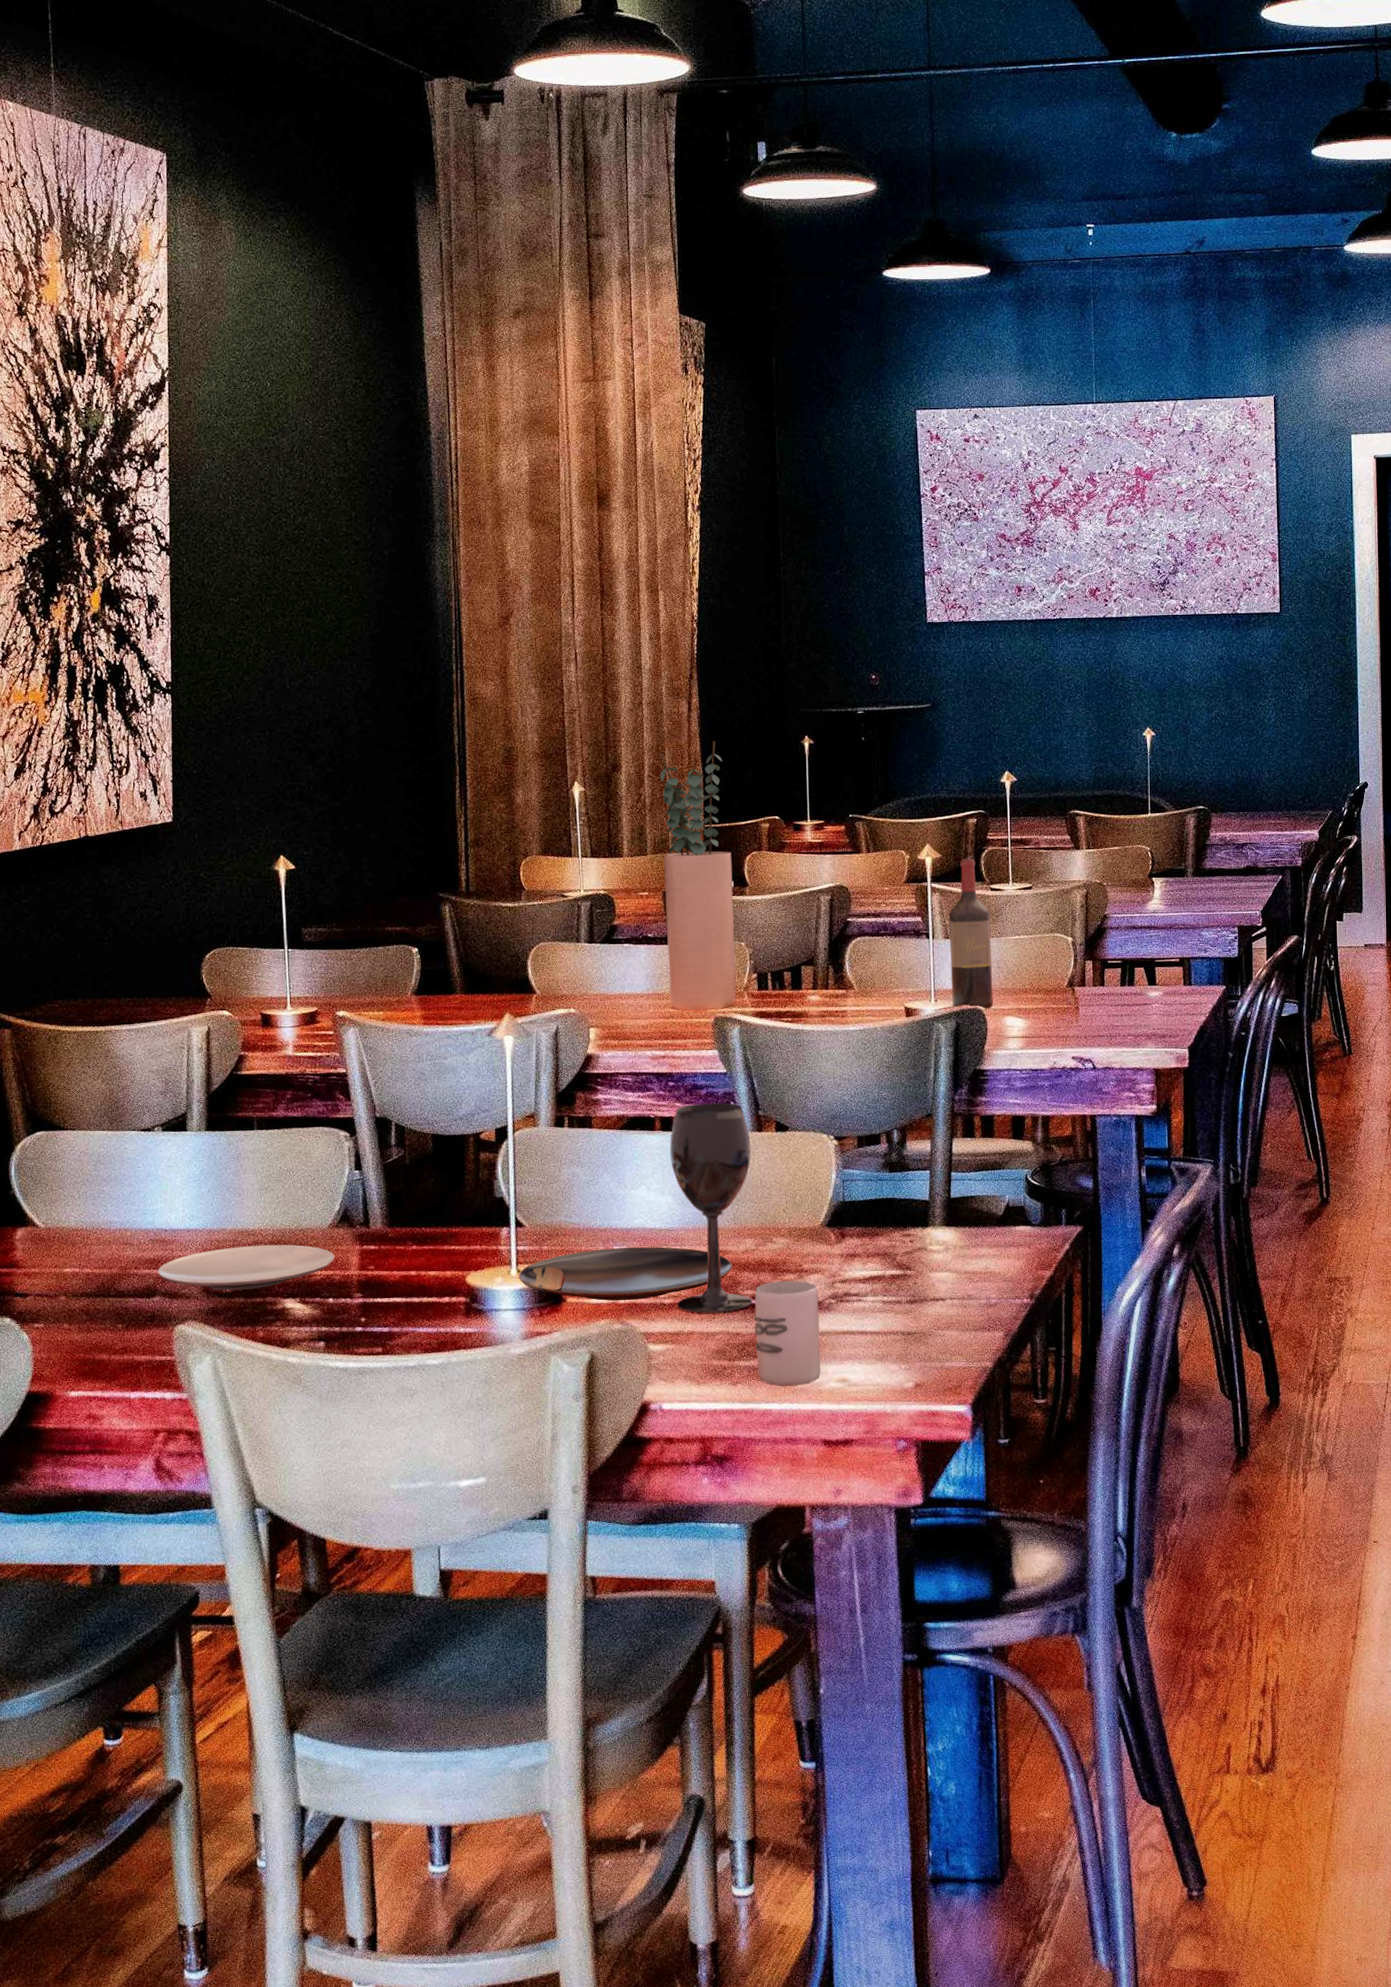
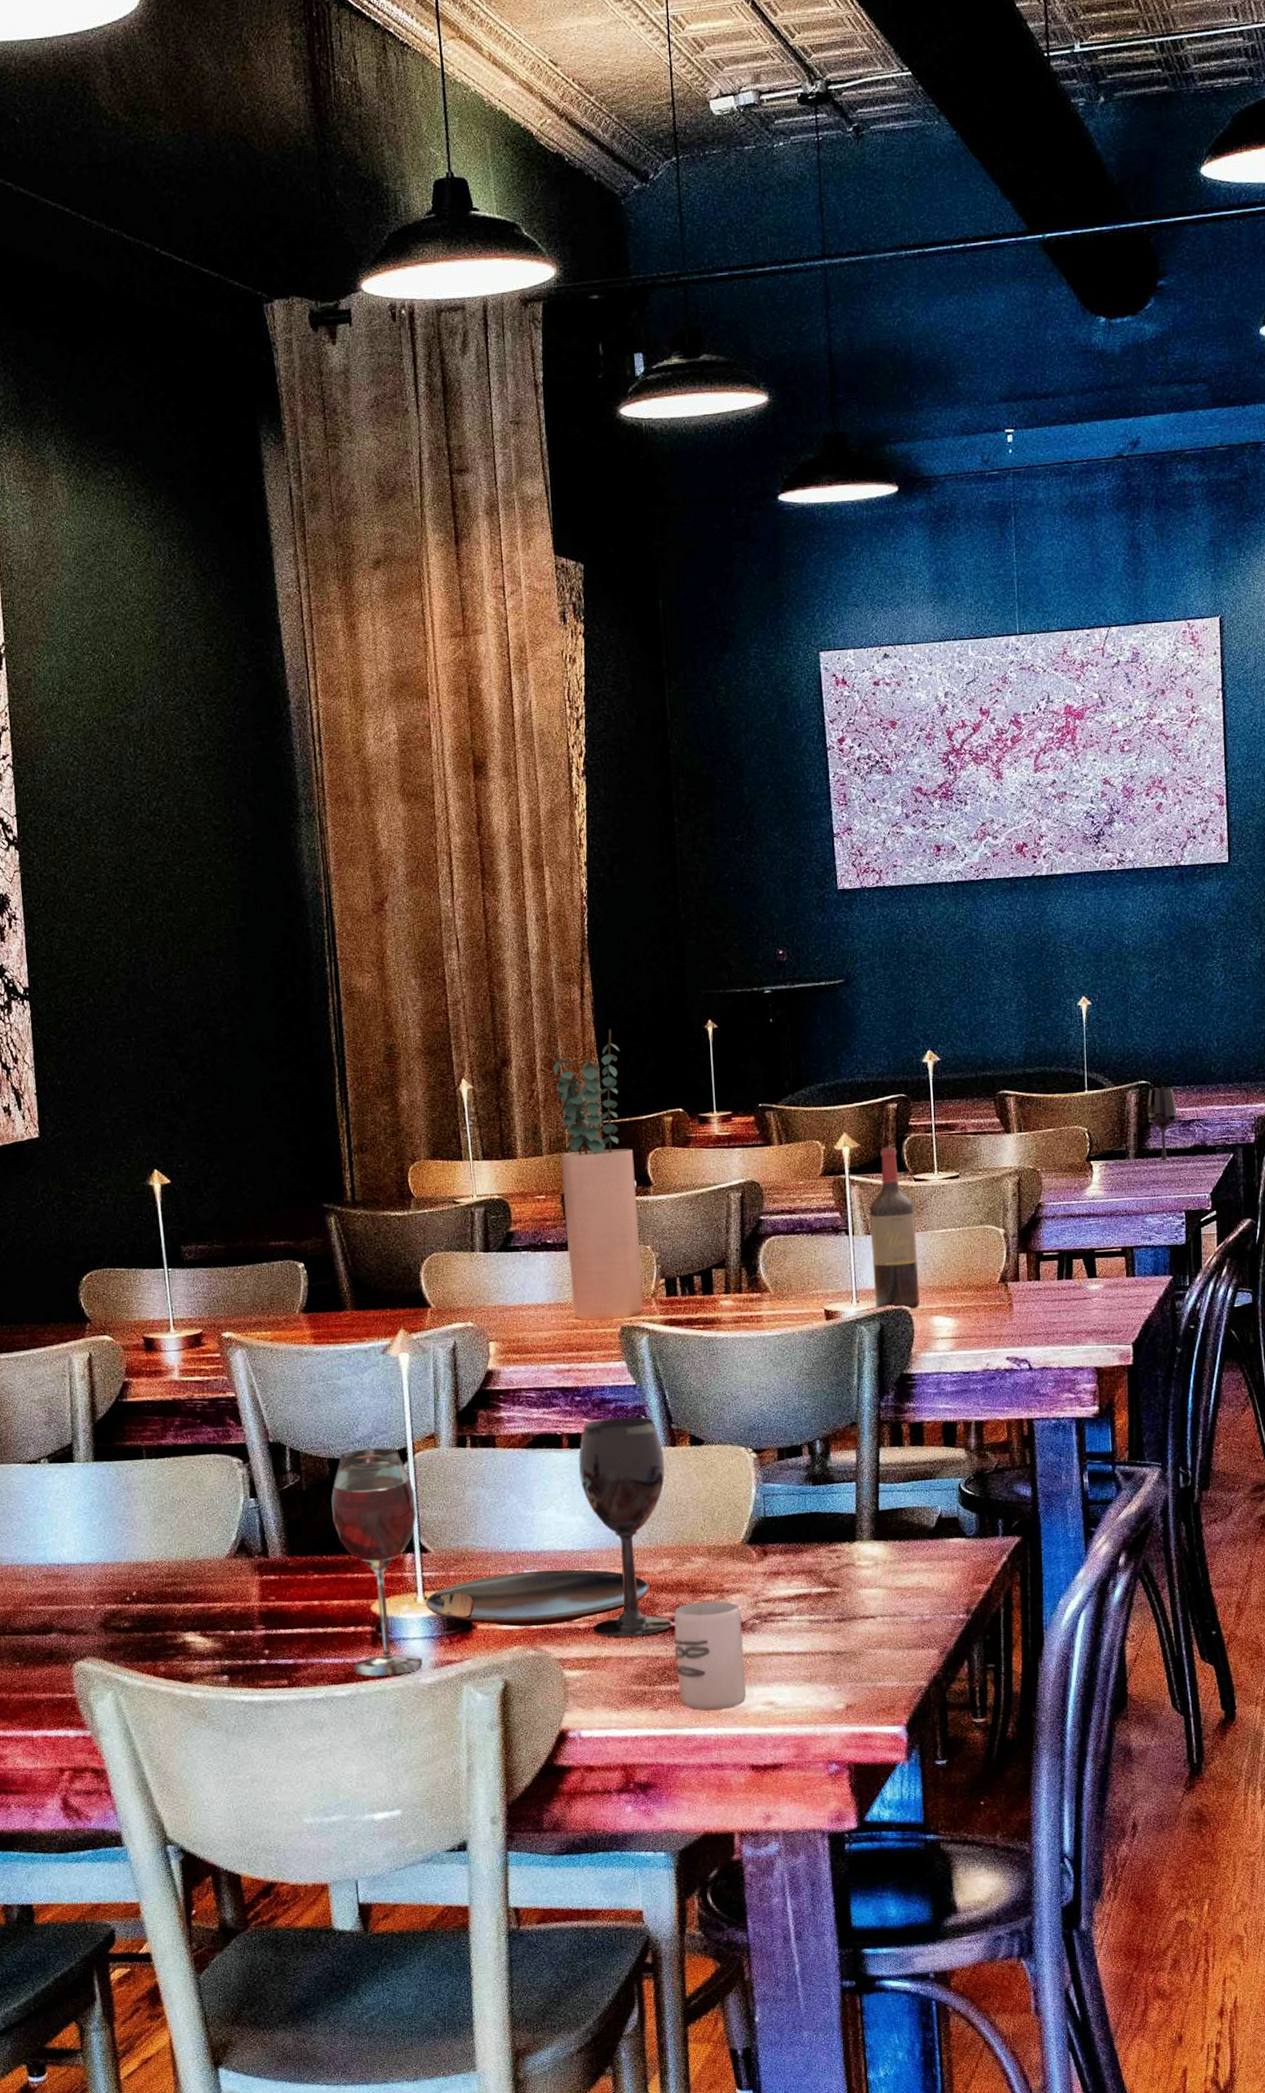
plate: present [157,1244,335,1291] -> none [52,1576,235,1626]
wineglass: none [432,1126,514,1346] -> present [331,1448,423,1677]
wine glass: none [1204,813,1231,879] -> present [1147,1088,1176,1161]

